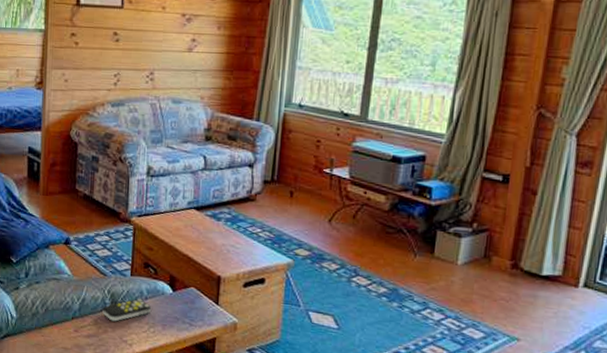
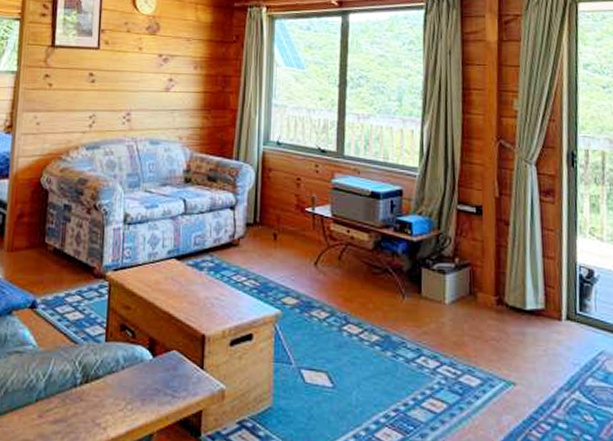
remote control: present [102,298,151,322] -> none [72,368,128,400]

